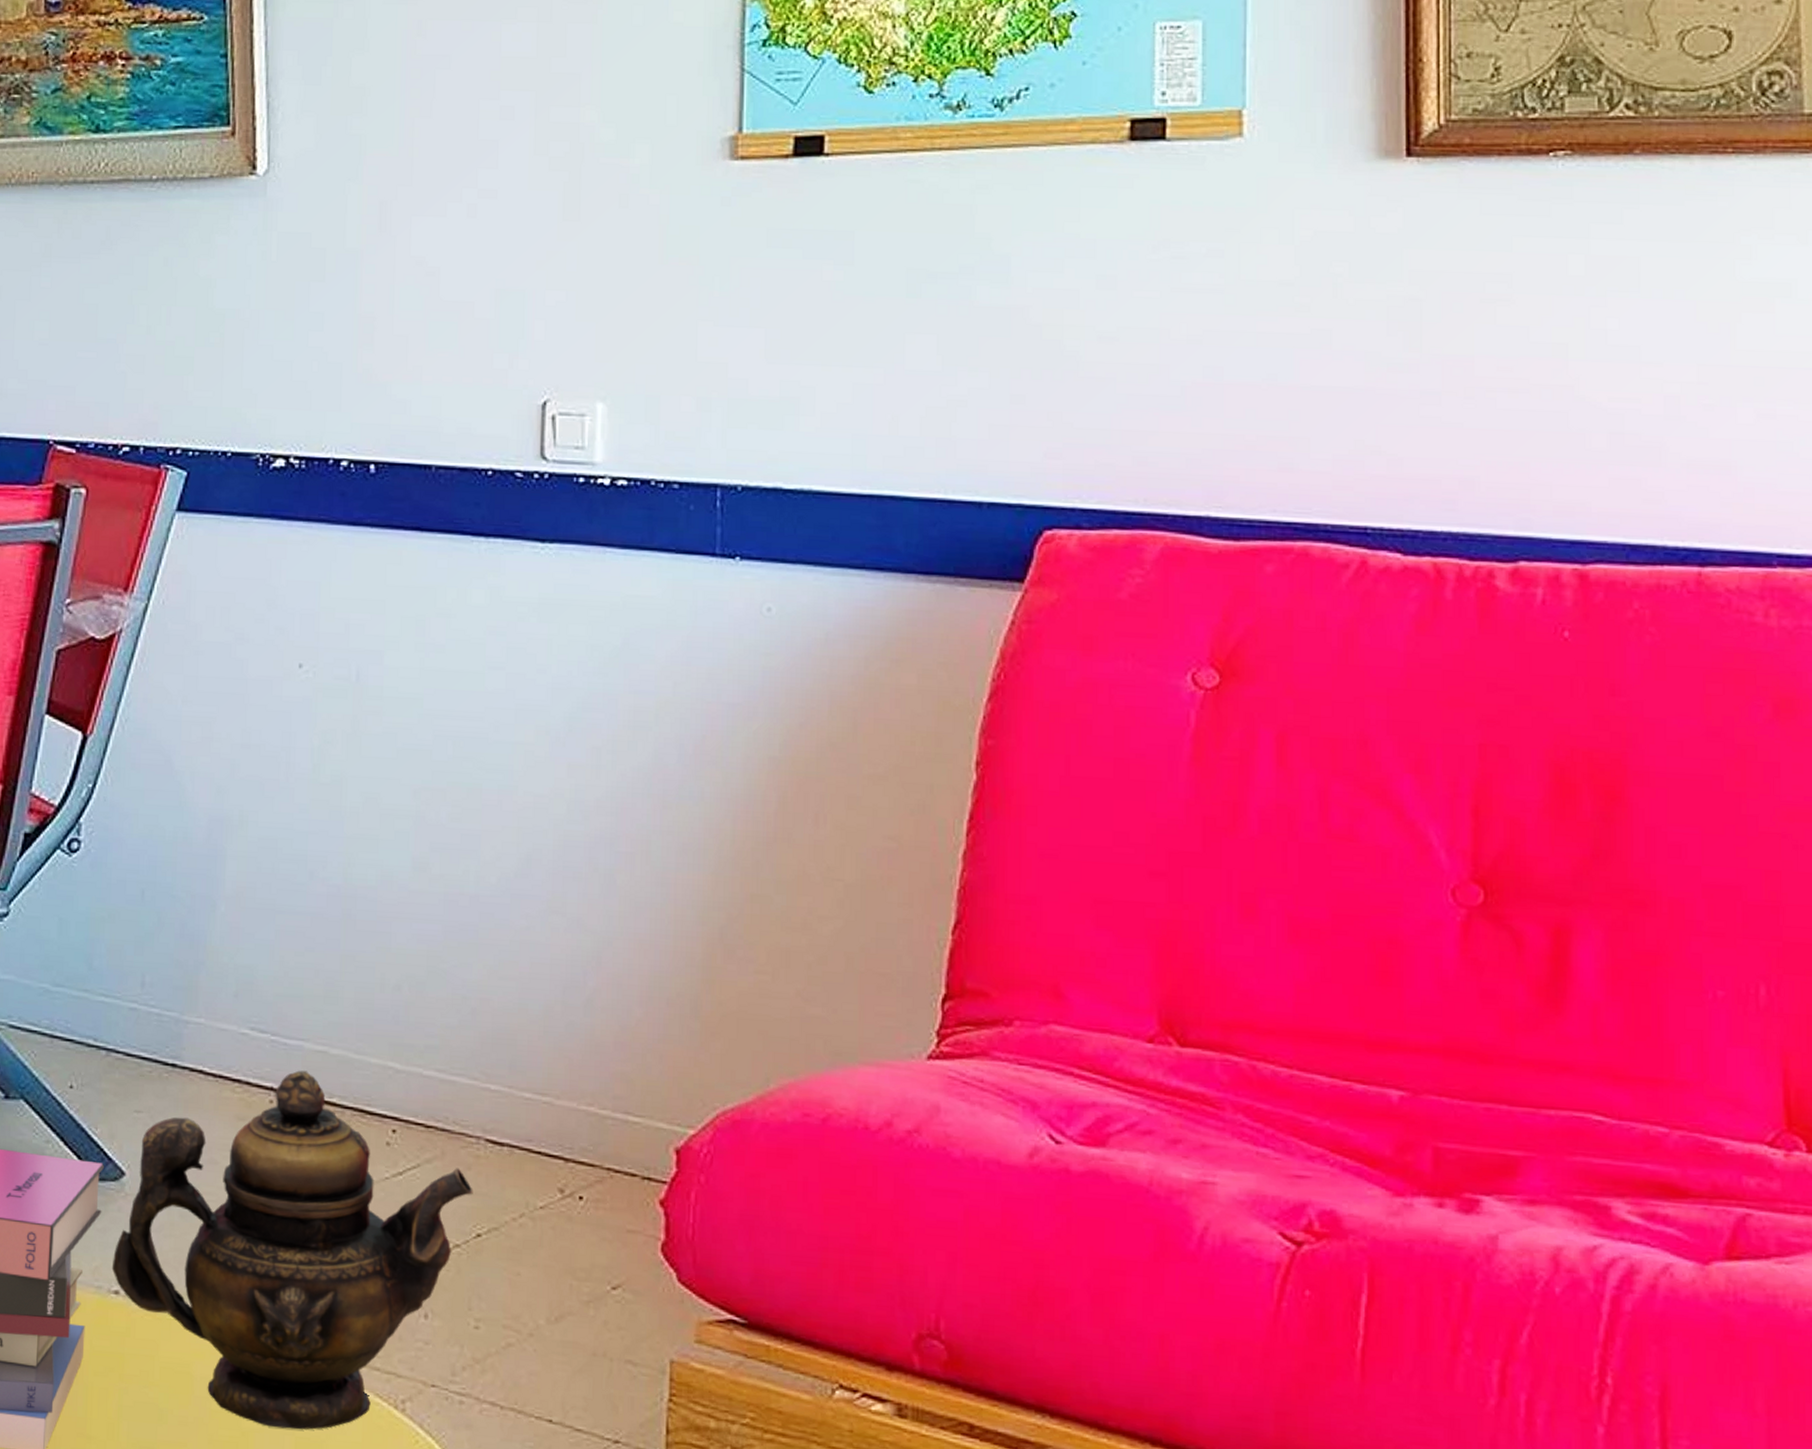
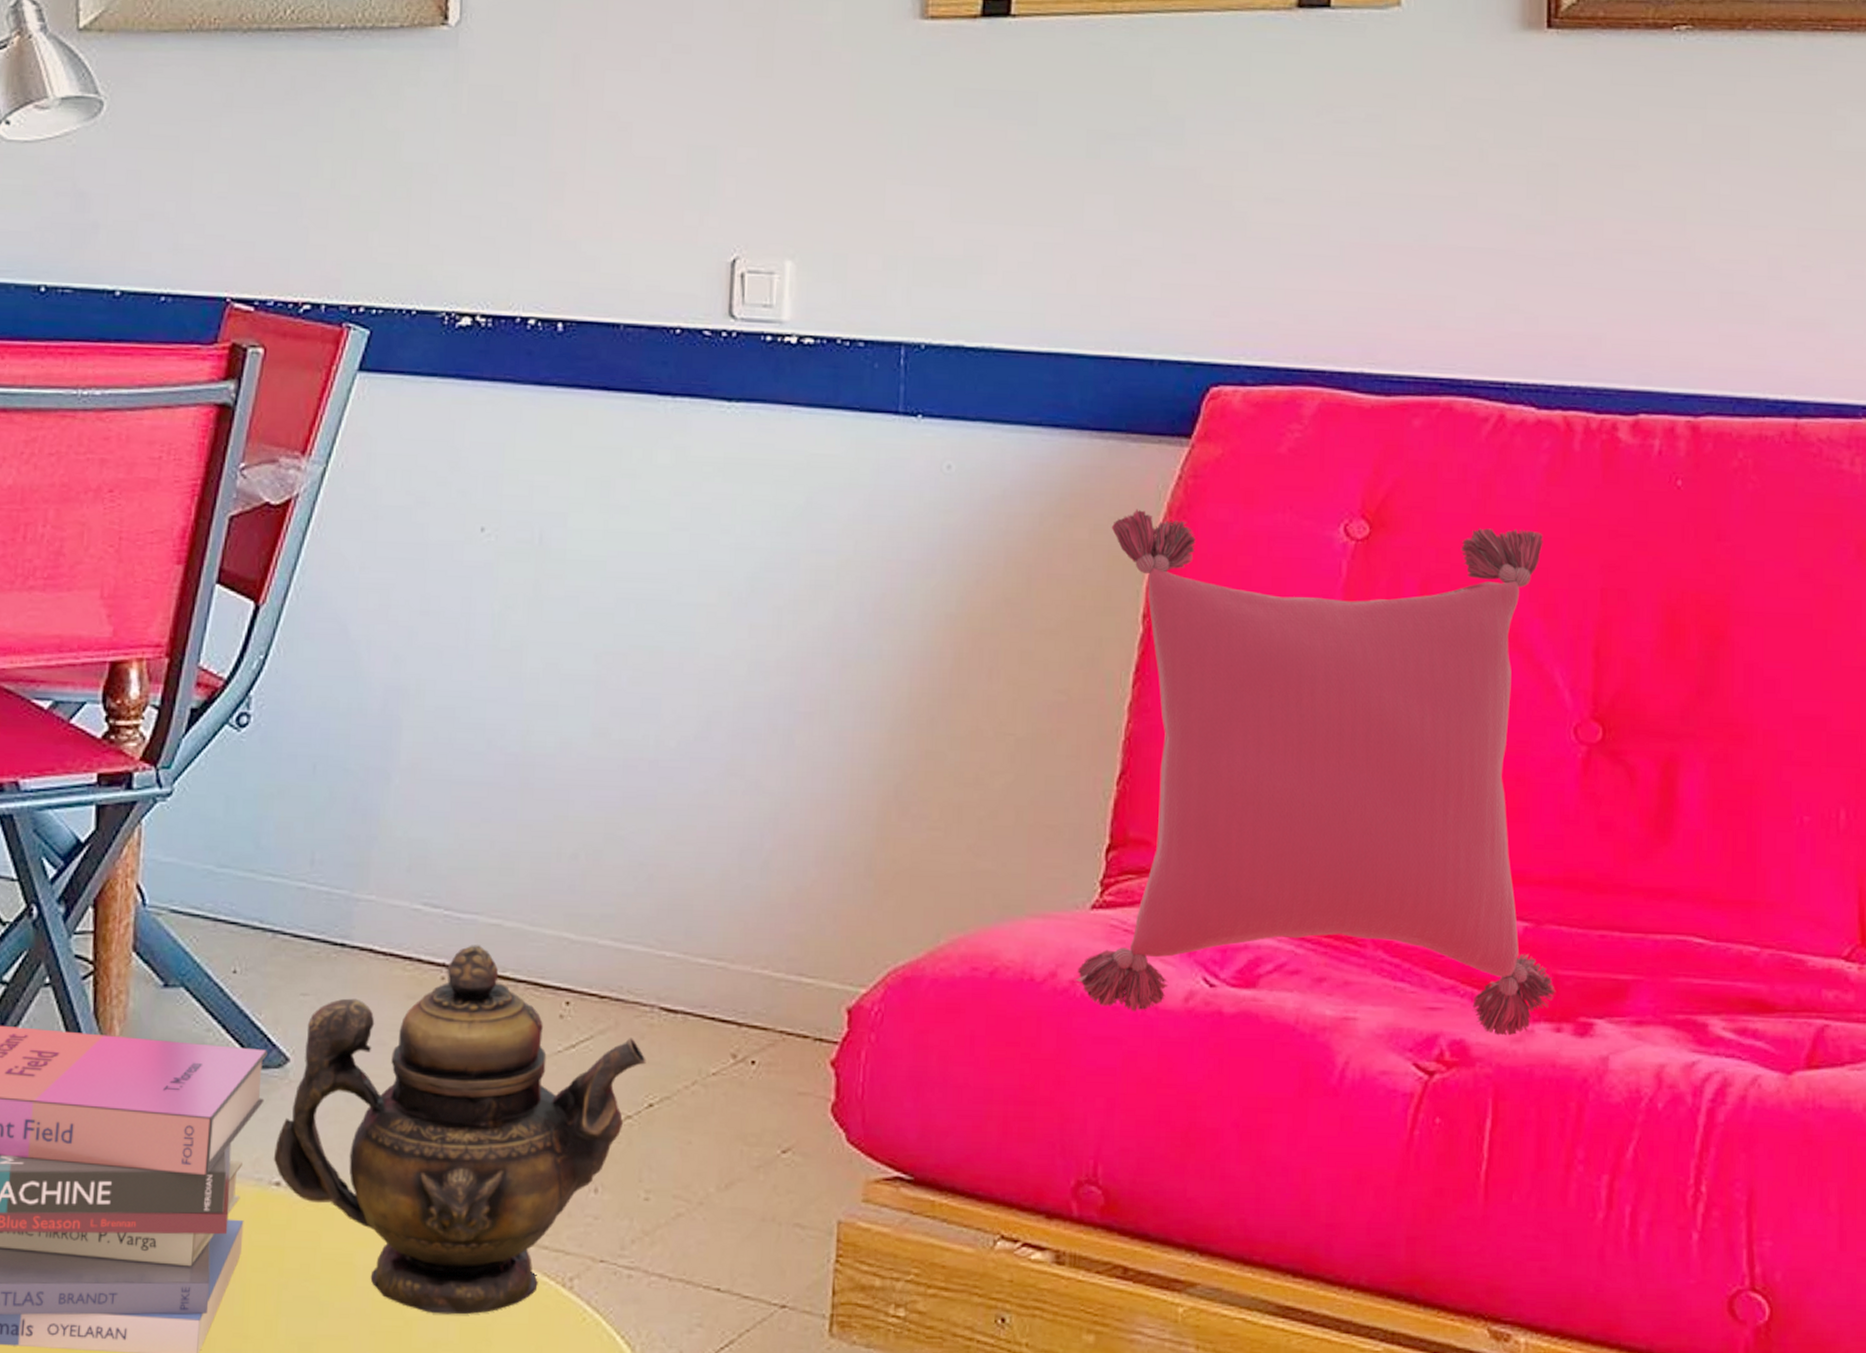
pillow: none [912,654,1436,1209] -> present [1075,509,1555,1036]

